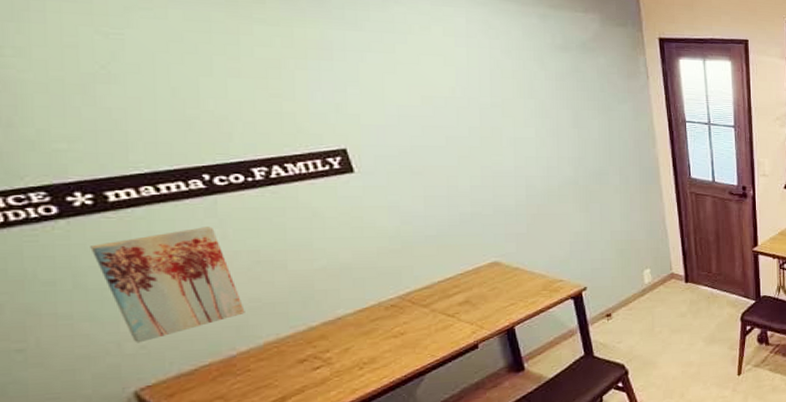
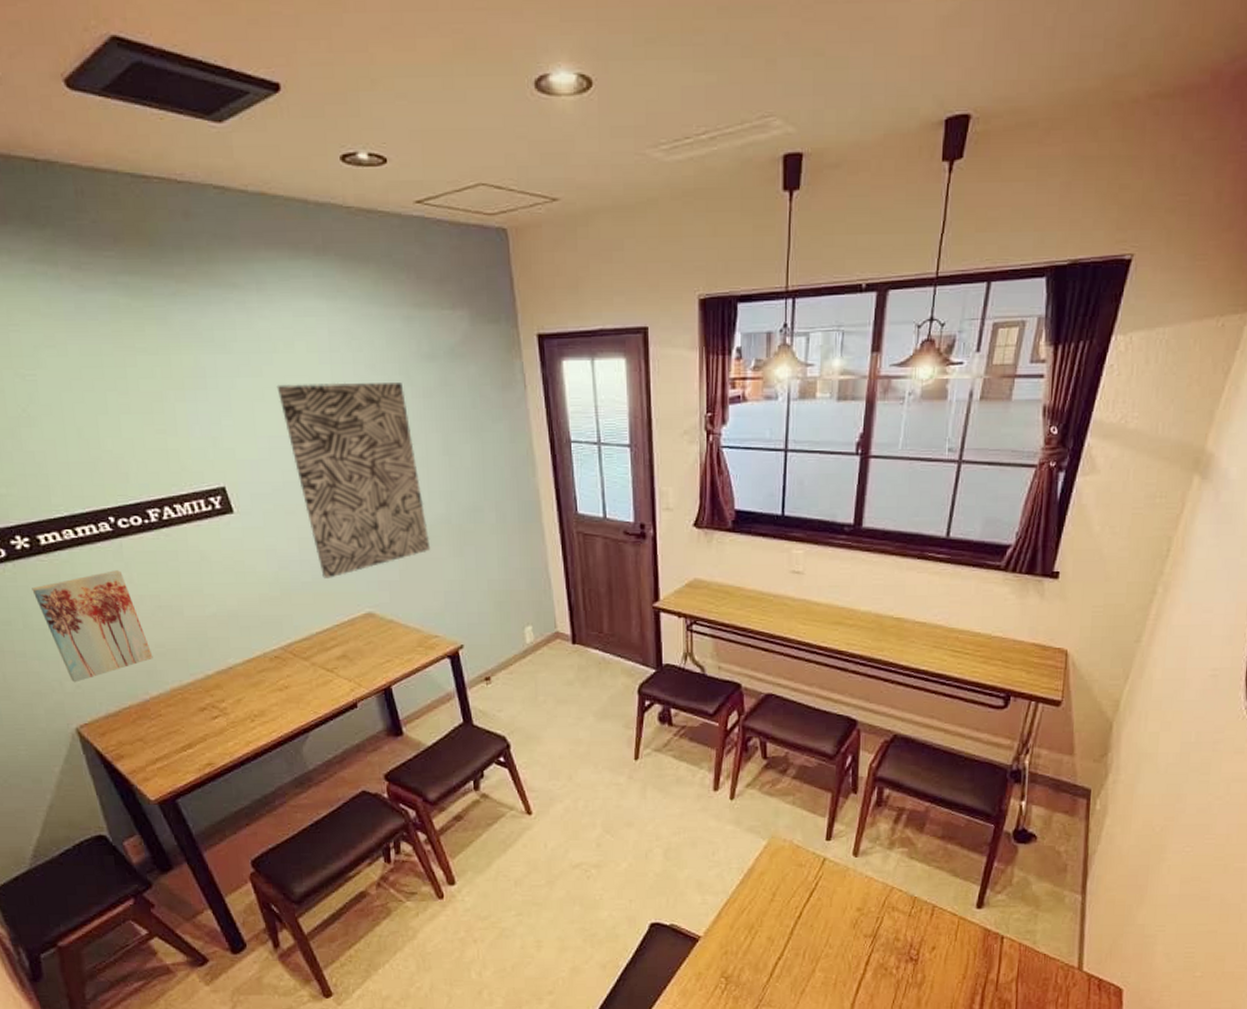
wall art: none [409,61,558,232] -> present [276,382,431,578]

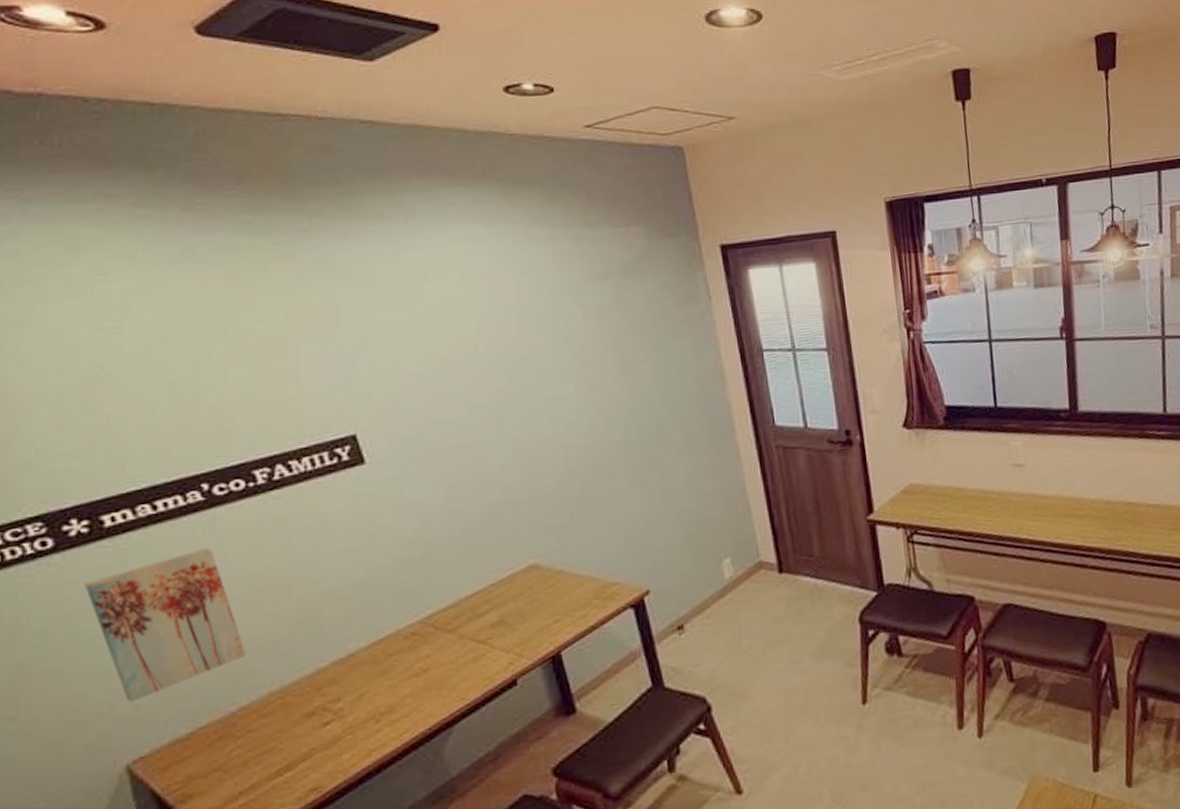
wall art: present [276,382,431,578] -> none [424,304,608,530]

